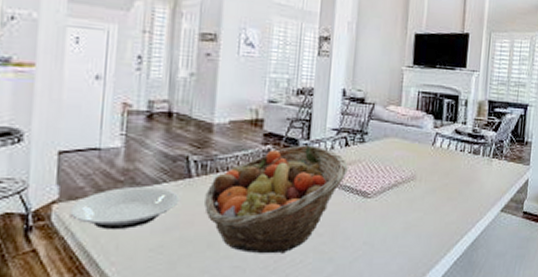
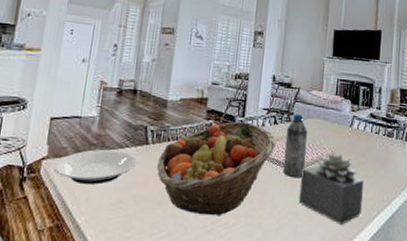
water bottle: none [356,132,384,206] -> present [283,113,307,179]
succulent plant: none [374,176,447,252] -> present [298,154,364,225]

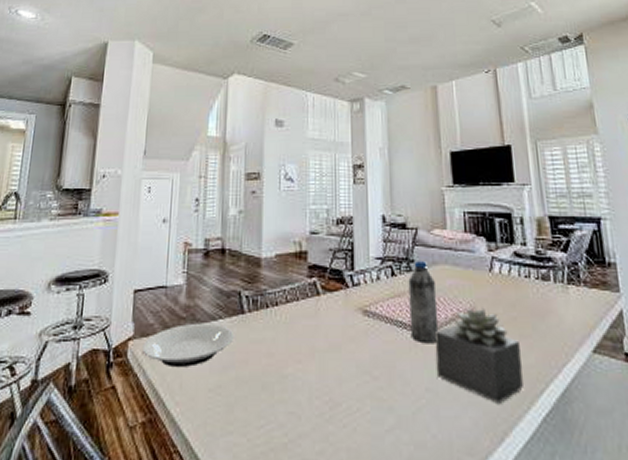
fruit basket: present [157,121,276,216] -> none [257,276,398,400]

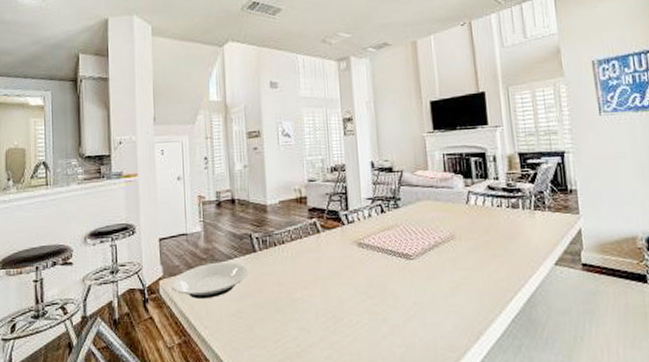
water bottle: present [408,260,439,344] -> none [396,198,424,267]
succulent plant: present [434,309,523,404] -> none [420,235,496,310]

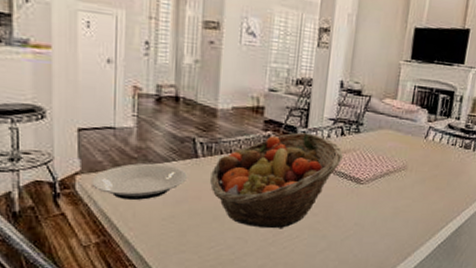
fruit basket: none [268,215,387,317] -> present [210,132,343,229]

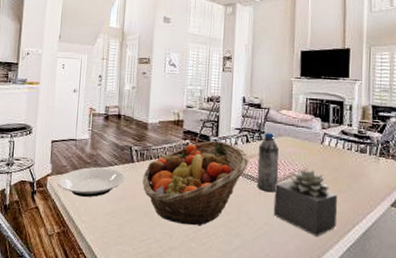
water bottle: none [349,123,378,191] -> present [257,132,279,193]
succulent plant: none [365,166,435,235] -> present [273,169,338,237]

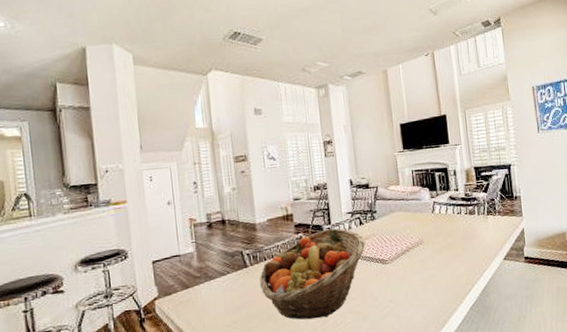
plate: present [58,167,126,197] -> none [167,277,242,314]
water bottle: present [257,132,279,193] -> none [372,210,397,271]
succulent plant: present [273,169,338,237] -> none [394,240,457,303]

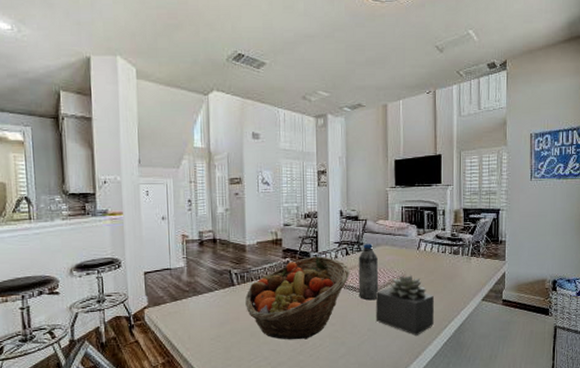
water bottle: none [372,210,397,271] -> present [358,243,379,301]
succulent plant: none [394,240,457,303] -> present [375,275,435,336]

